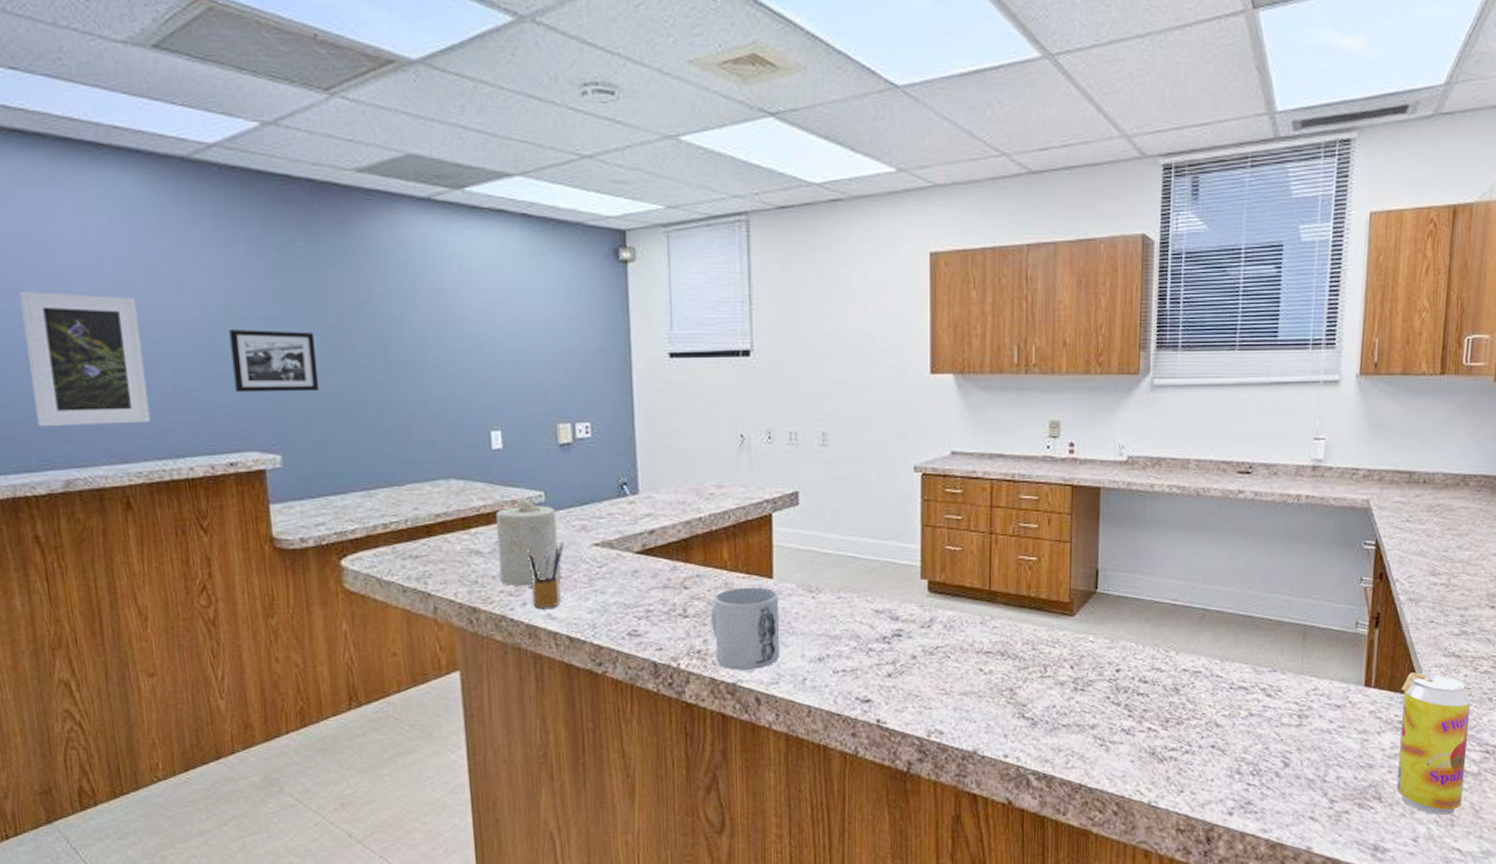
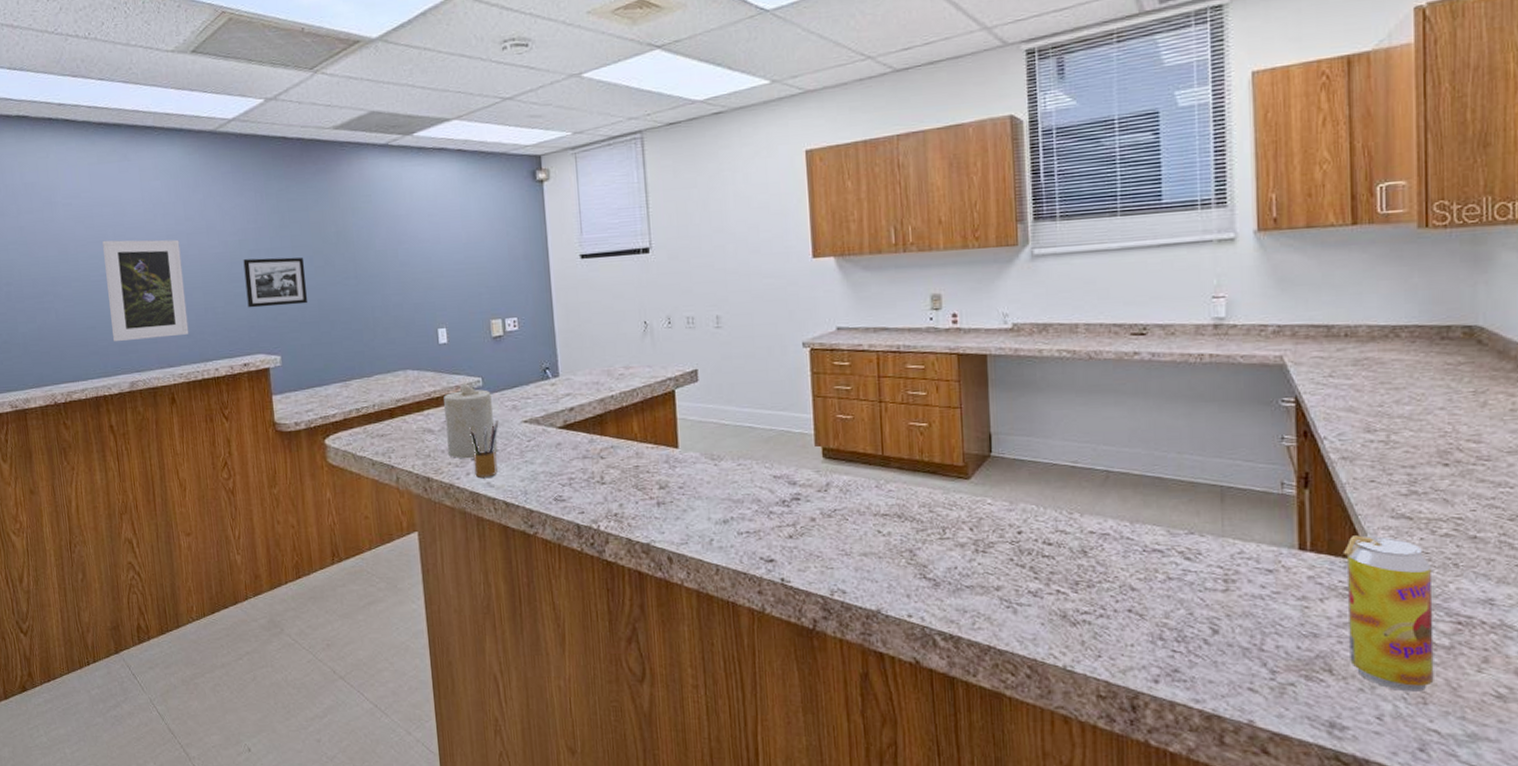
mug: present [711,587,781,670] -> none [625,456,689,532]

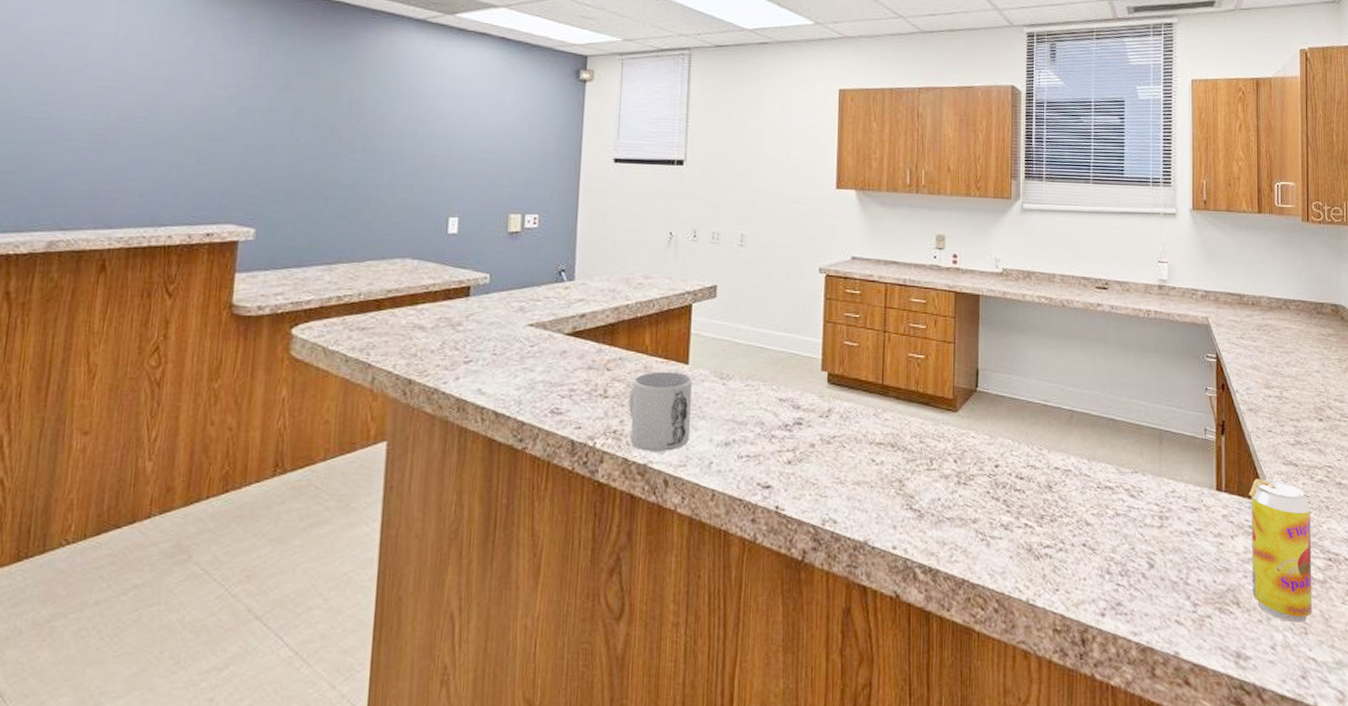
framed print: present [103,239,189,342] -> none [35,73,153,194]
picture frame: present [243,257,307,308] -> none [225,117,306,174]
candle: present [444,382,497,459] -> none [439,278,497,362]
pencil box: present [469,420,499,478] -> none [465,322,502,383]
mug: none [625,456,689,532] -> present [629,371,692,451]

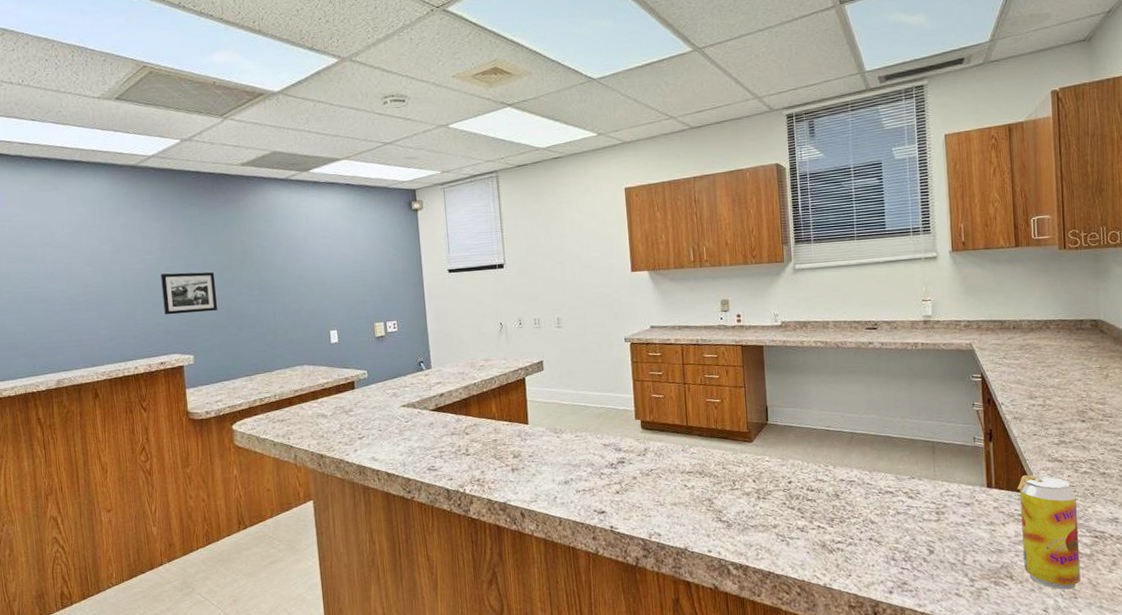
picture frame: none [225,117,306,174] -> present [160,272,217,315]
mug: present [629,371,692,451] -> none [486,431,537,493]

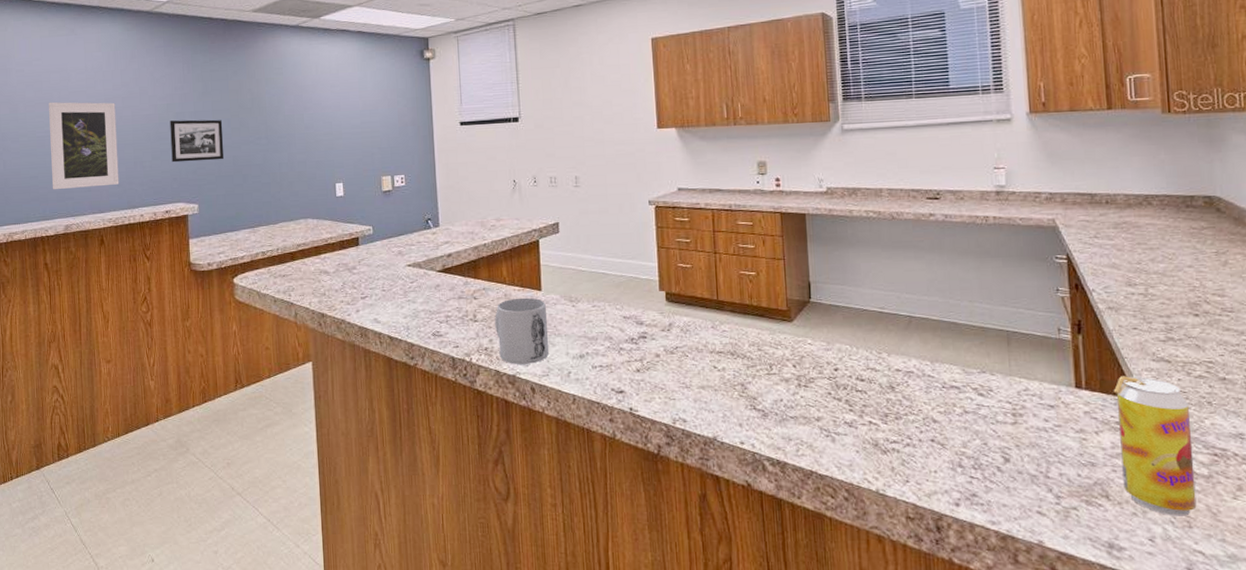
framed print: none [33,257,112,346] -> present [49,102,120,190]
mug: none [486,431,537,493] -> present [495,297,550,364]

